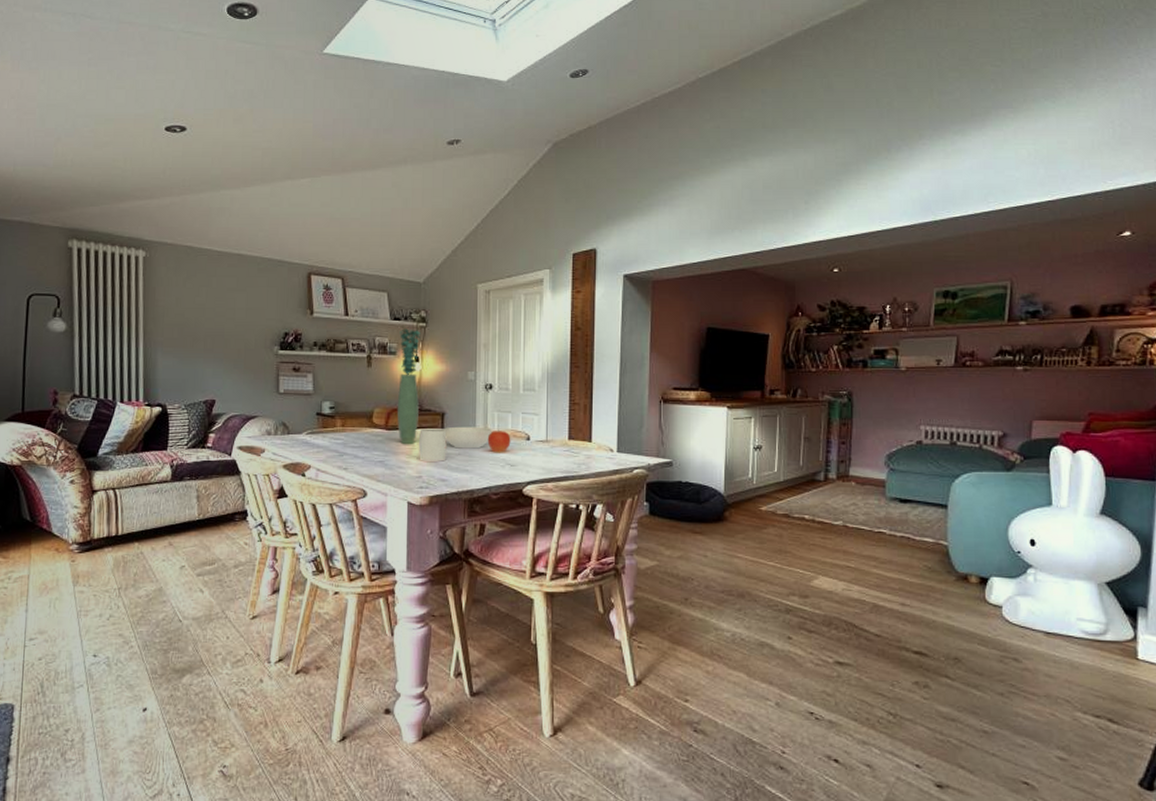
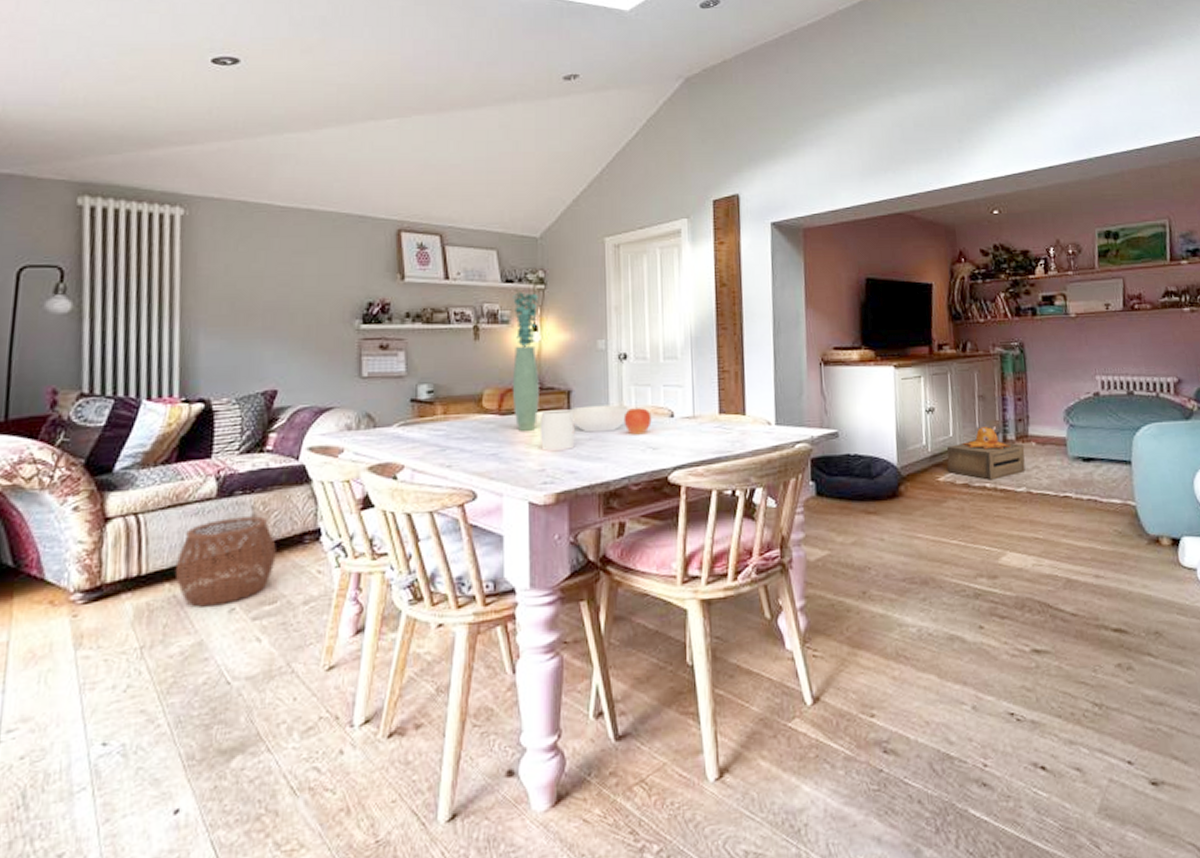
woven basket: none [142,497,214,563] -> present [174,516,276,607]
toy box: none [770,464,844,513] -> present [946,425,1026,481]

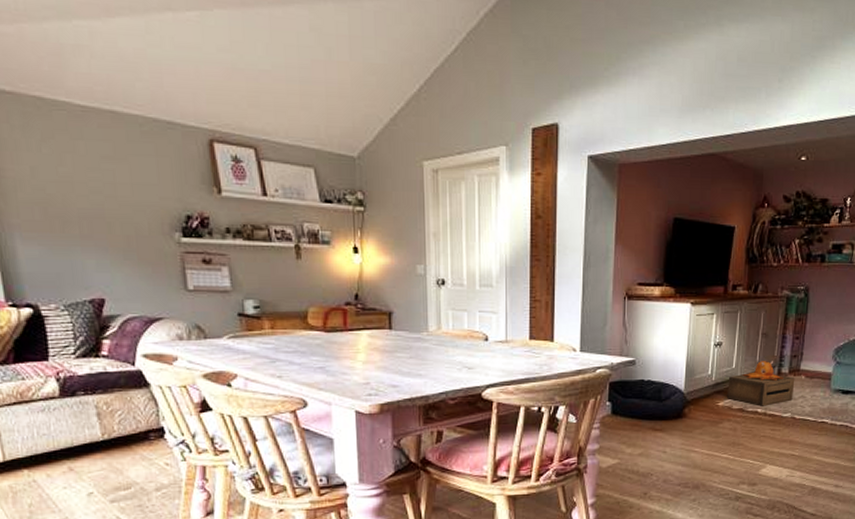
woven basket: present [174,516,276,607] -> none [30,414,125,491]
vase: present [512,287,539,433] -> none [333,208,362,349]
mug: present [541,409,575,452] -> none [364,330,397,368]
bowl: present [569,404,629,434] -> none [391,327,447,353]
fruit: present [623,407,652,435] -> none [441,330,468,355]

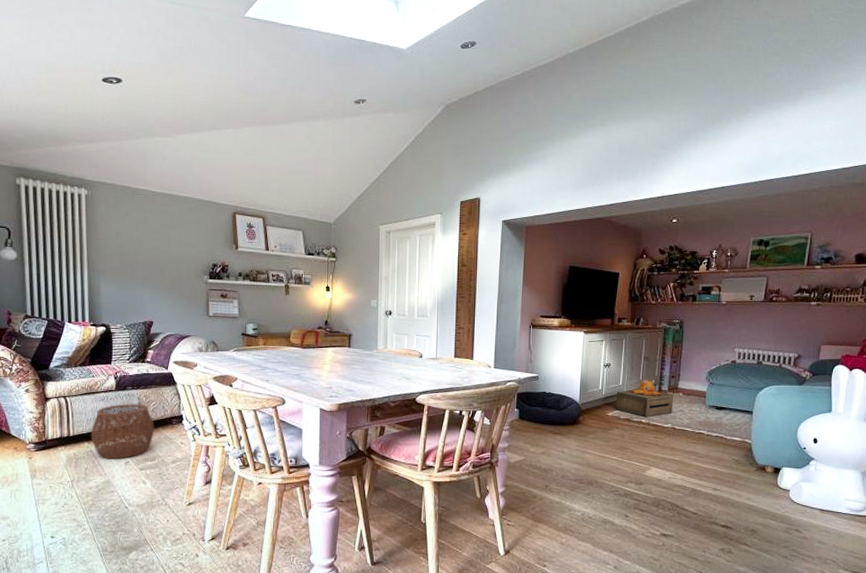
woven basket: none [30,414,125,491] -> present [91,404,154,459]

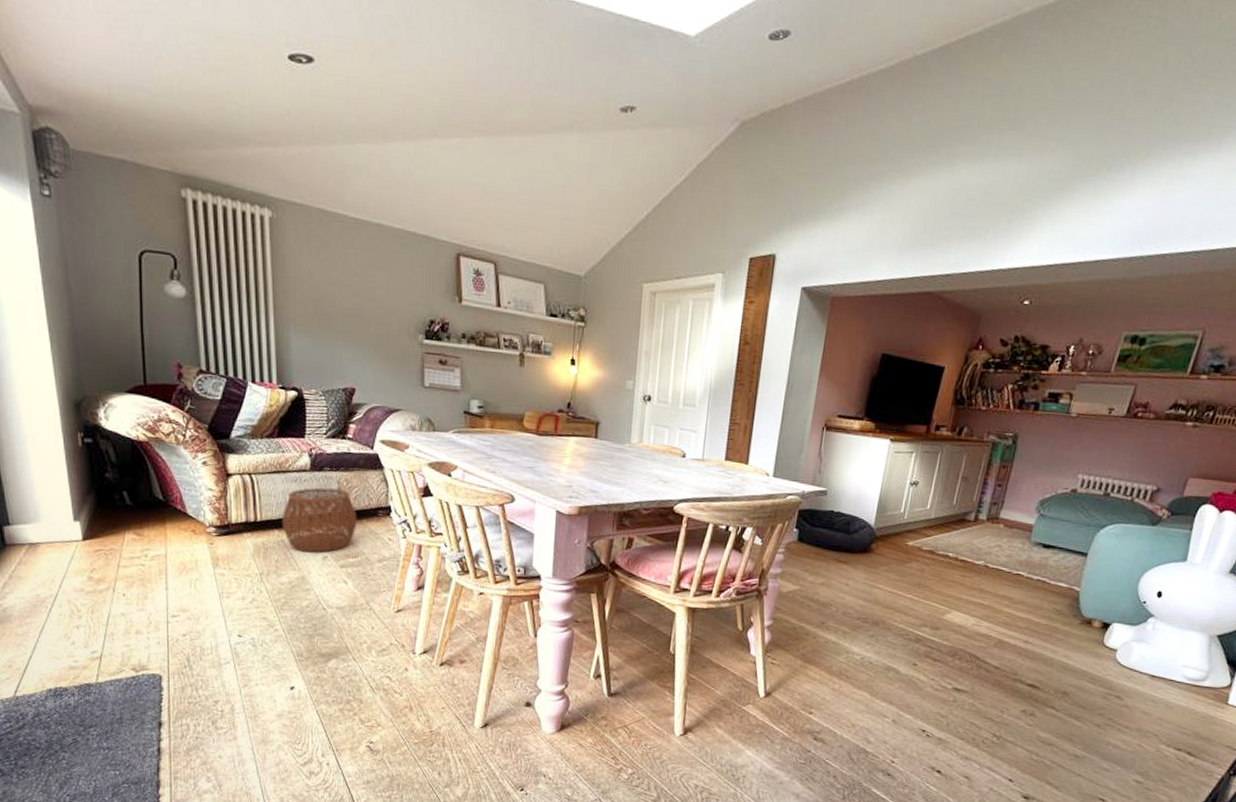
toy box: present [615,379,674,418] -> none [918,505,993,551]

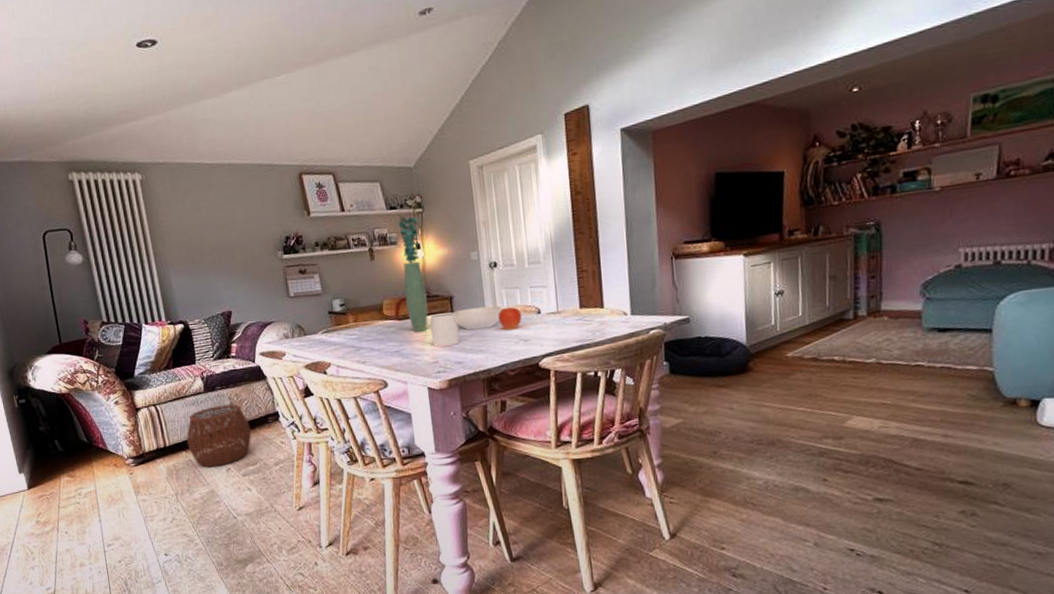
vase: none [549,322,578,453] -> present [397,212,428,333]
mug: none [570,437,600,473] -> present [430,312,460,348]
bowl: none [596,437,648,463] -> present [453,305,502,331]
fruit: none [641,444,666,469] -> present [498,306,522,330]

